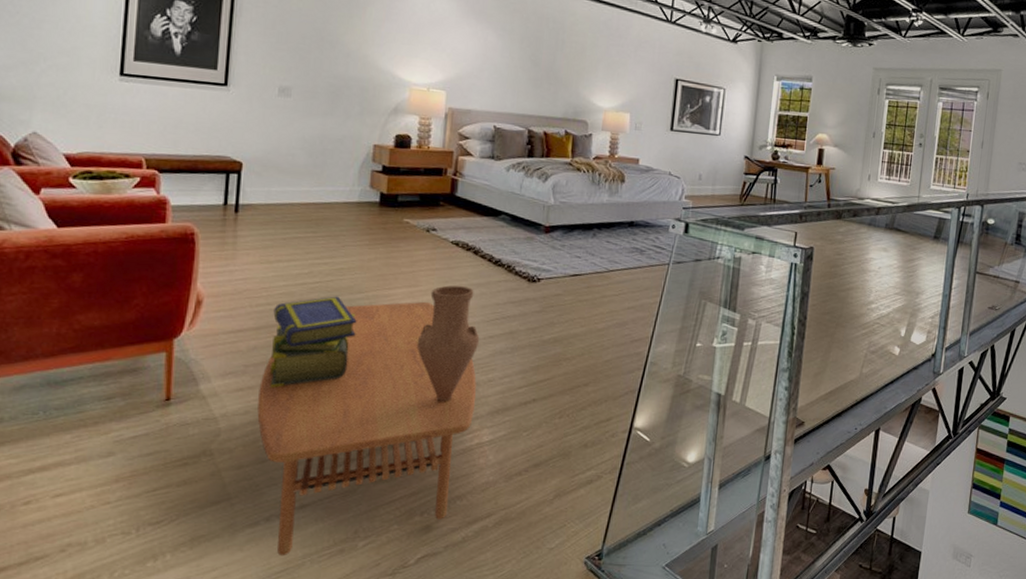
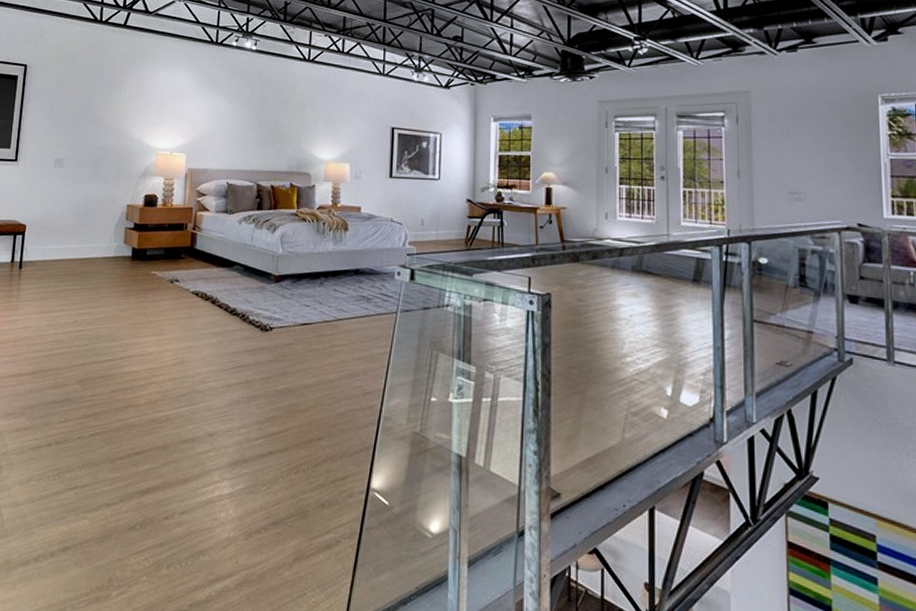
coffee table: present [257,301,477,556] -> none [31,349,217,599]
stack of books: present [269,296,357,388] -> none [41,343,112,430]
vase: present [416,285,480,401] -> none [163,334,219,450]

